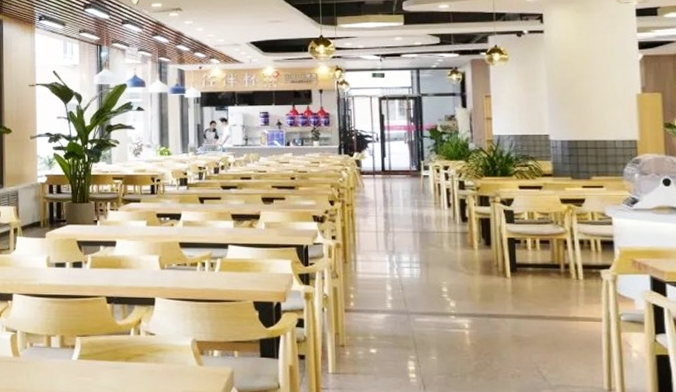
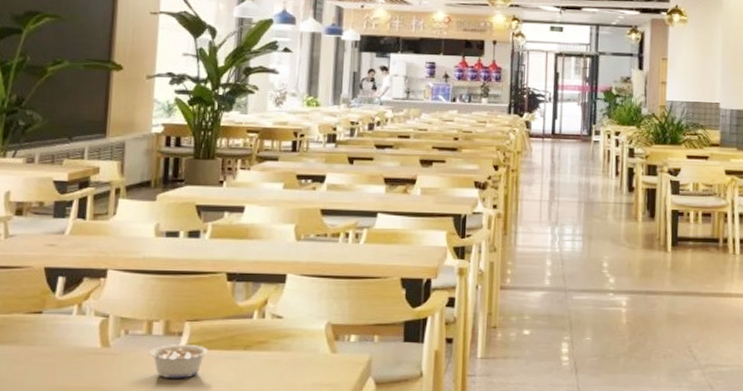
legume: none [48,355,97,384] -> present [147,345,209,379]

